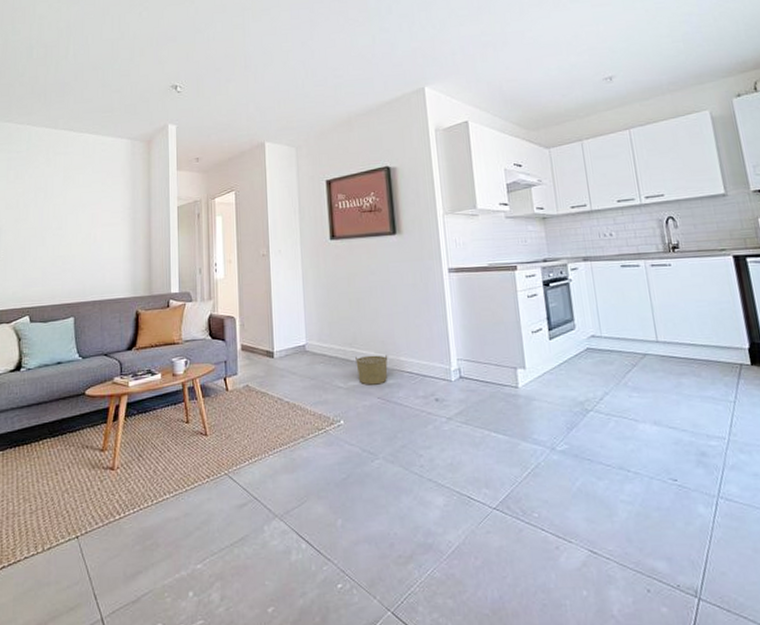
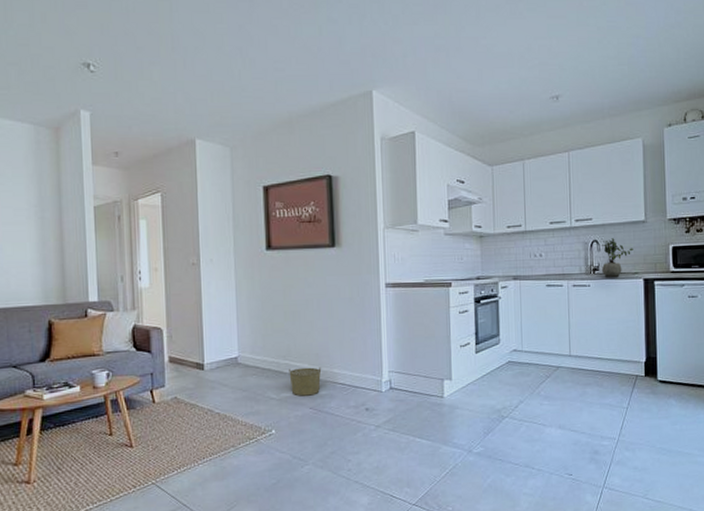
potted plant: none [678,214,716,257] -> present [601,238,634,278]

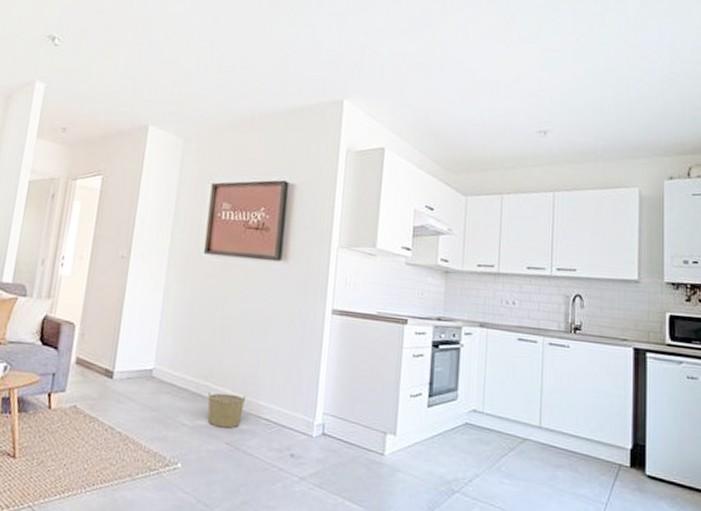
potted plant: present [601,238,634,278] -> none [584,295,623,342]

